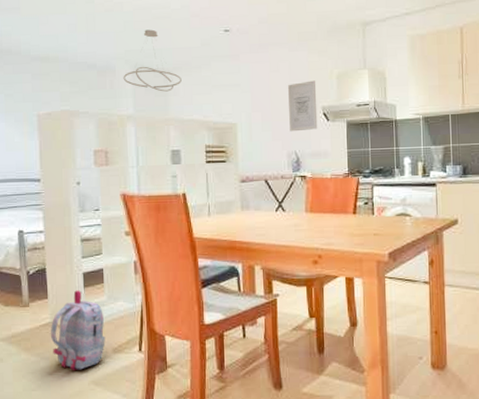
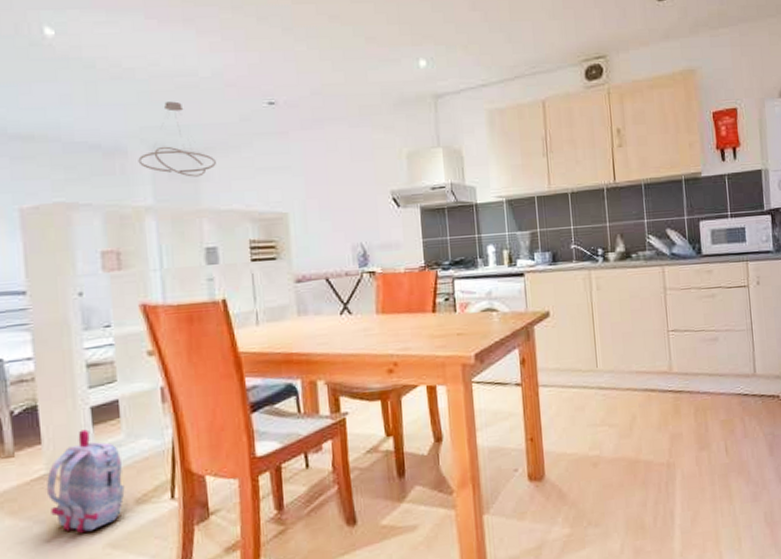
wall art: present [288,80,318,132] -> none [349,161,387,221]

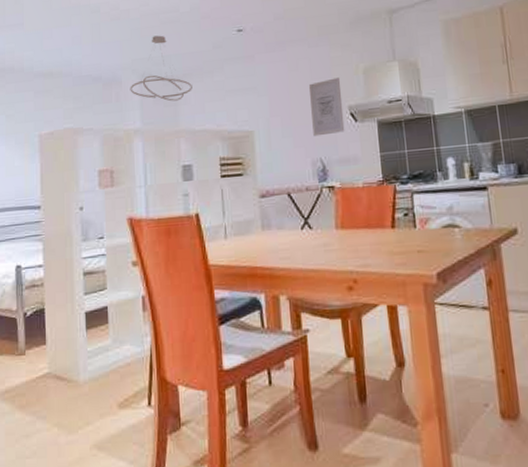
backpack: present [46,429,125,534] -> none [48,333,110,433]
wall art: none [349,161,387,221] -> present [309,77,345,137]

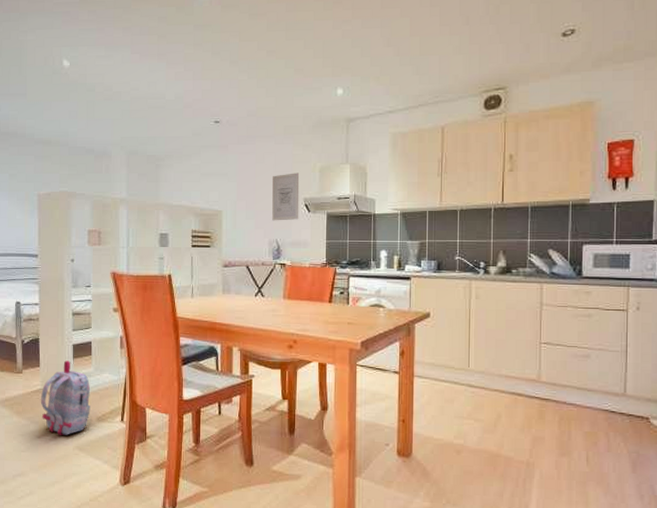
backpack: none [48,333,110,433] -> present [40,360,91,436]
ceiling light fixture: present [130,35,192,102] -> none [118,118,172,178]

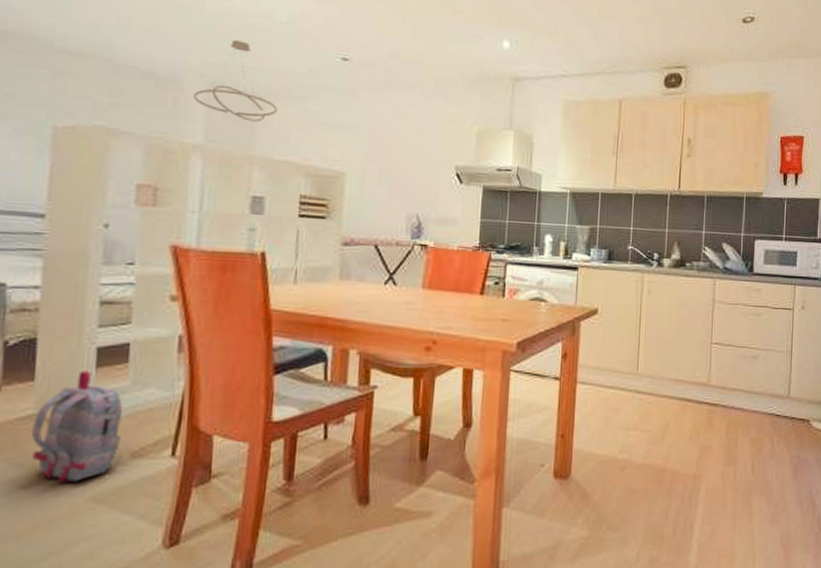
ceiling light fixture: none [118,118,172,178] -> present [193,40,277,122]
wall art: present [272,173,300,221] -> none [413,133,451,192]

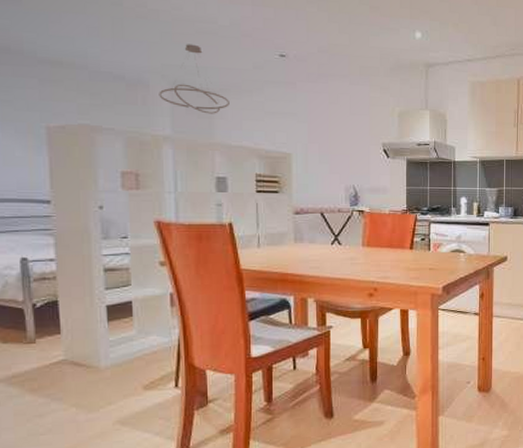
backpack: present [31,371,123,484] -> none [63,324,134,412]

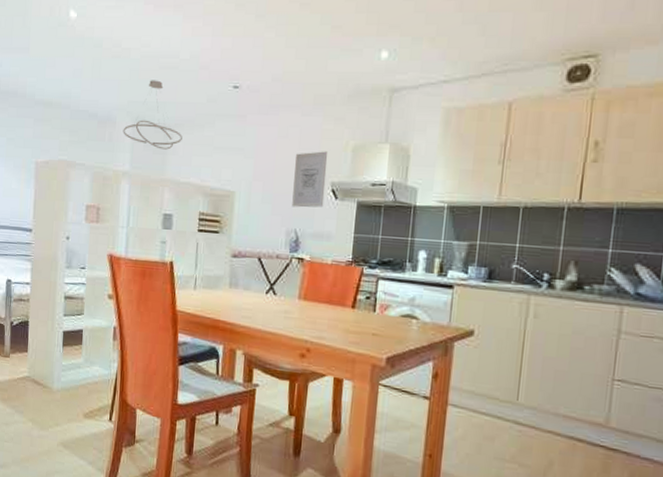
wall art: none [348,116,378,166] -> present [292,151,328,208]

